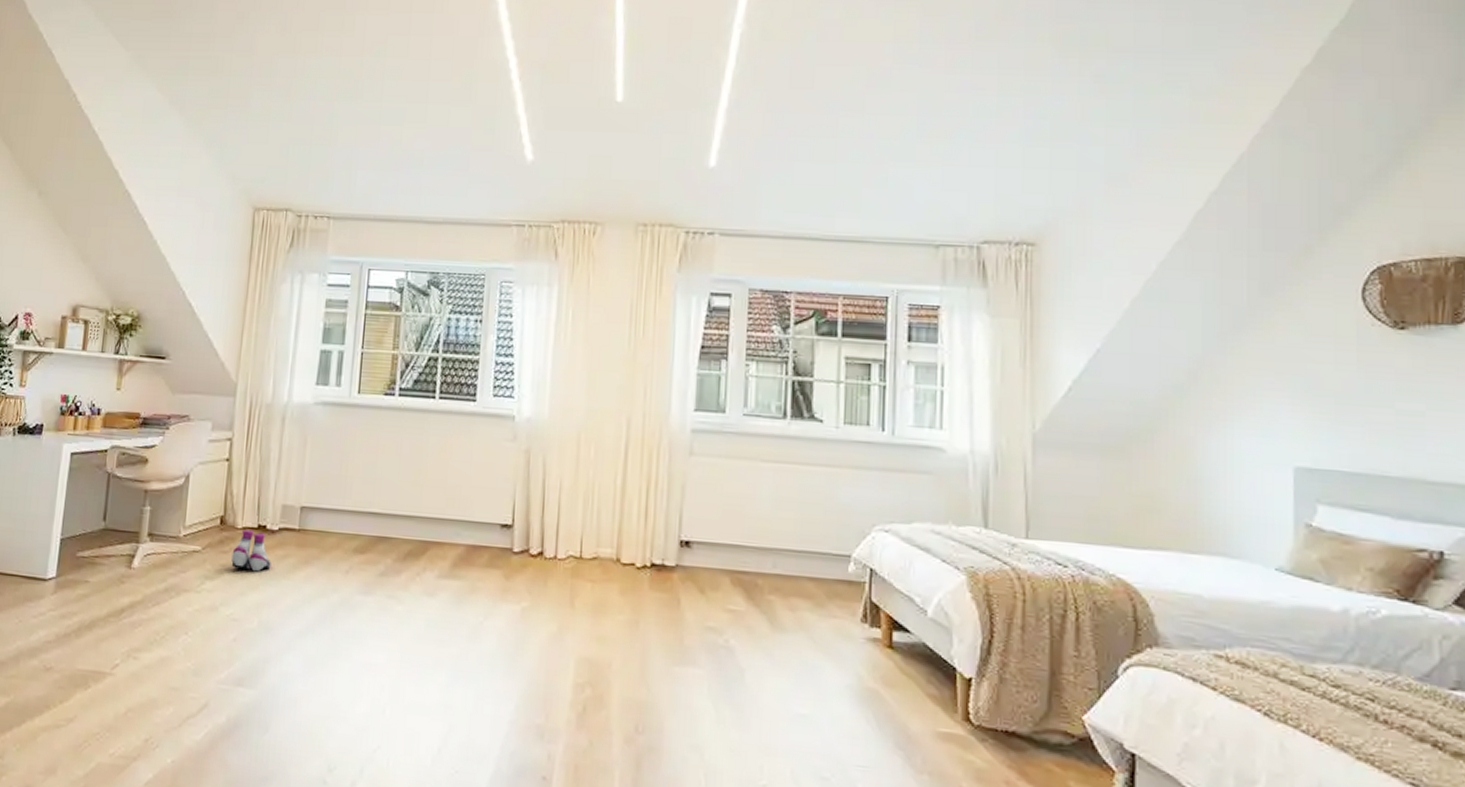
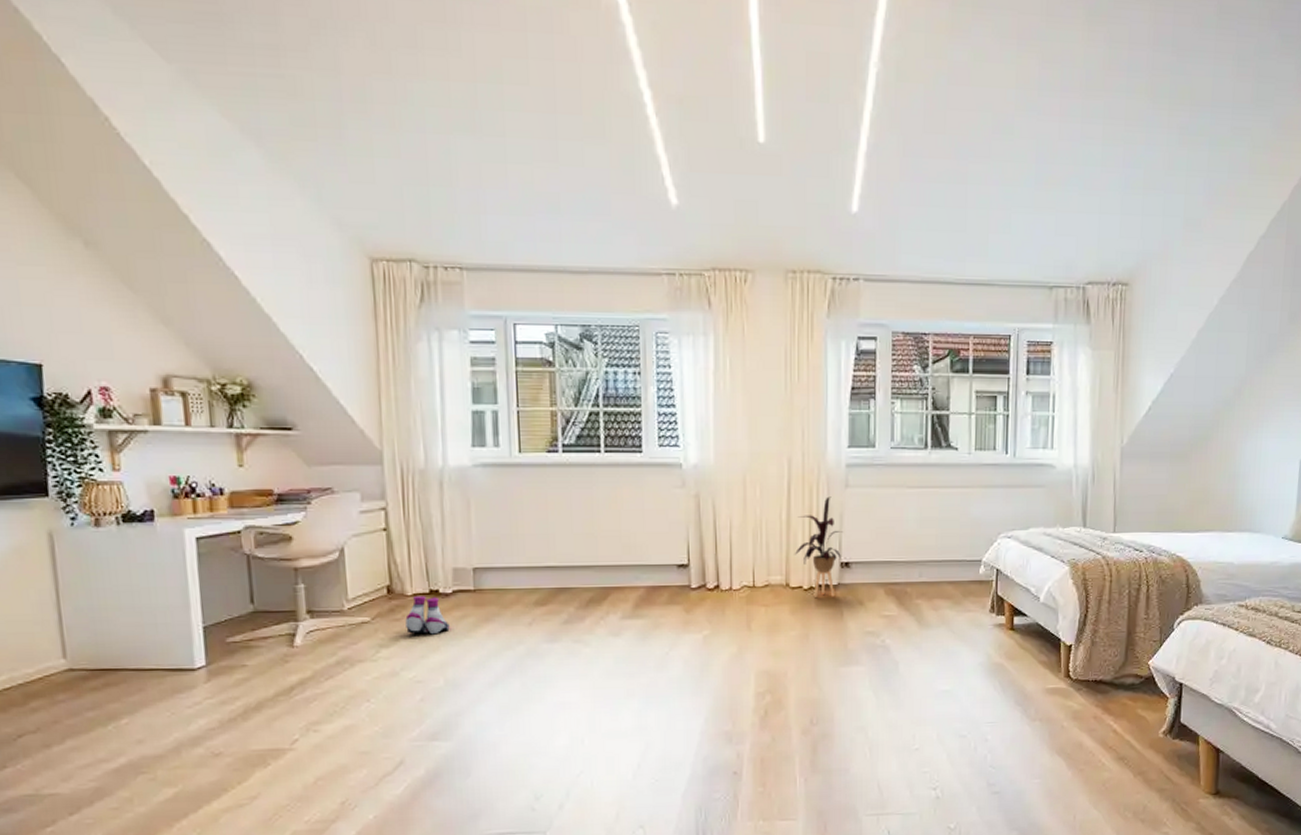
house plant: none [629,464,684,580] -> present [795,496,843,597]

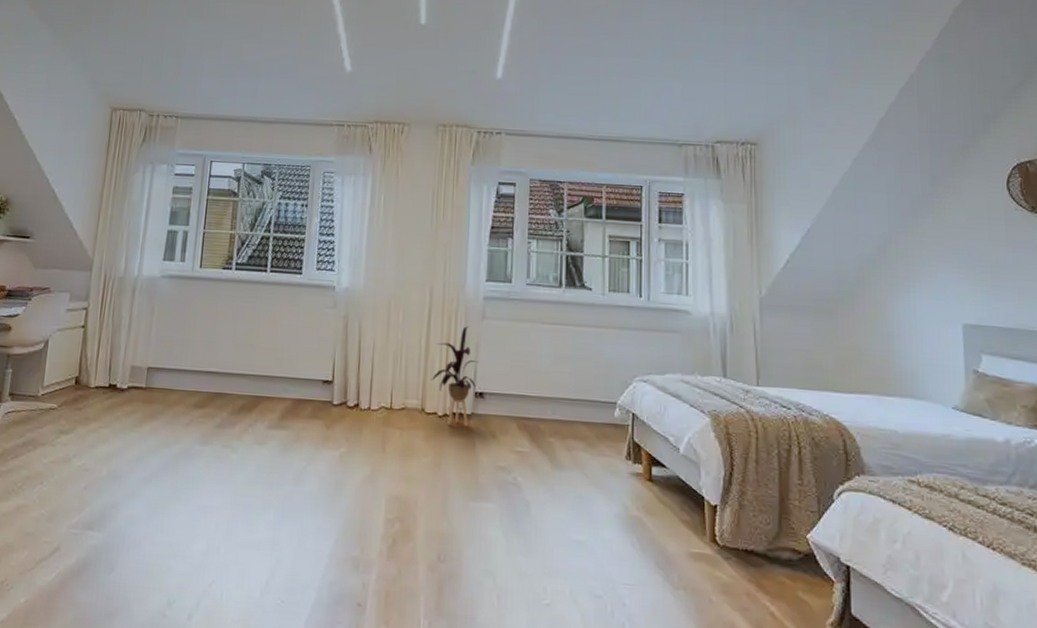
boots: present [405,596,450,635] -> none [84,389,120,426]

